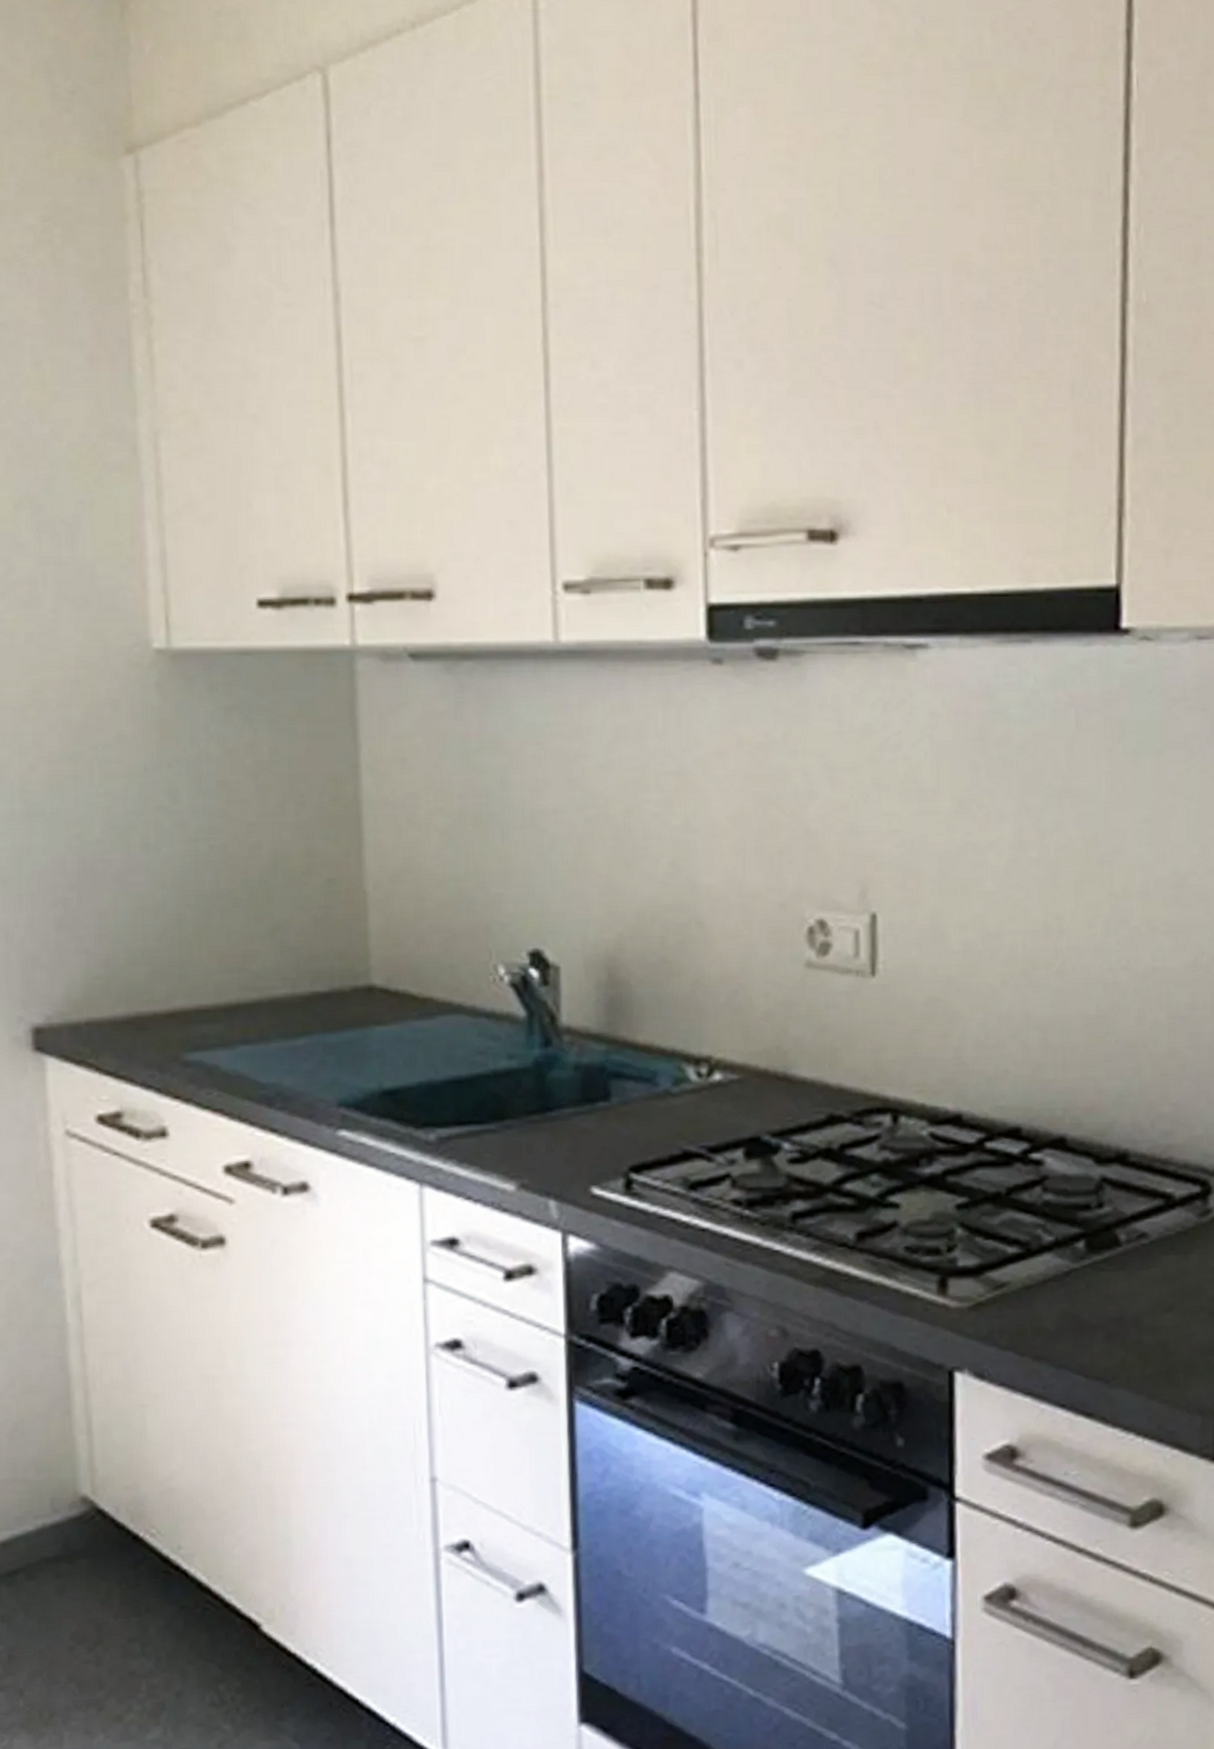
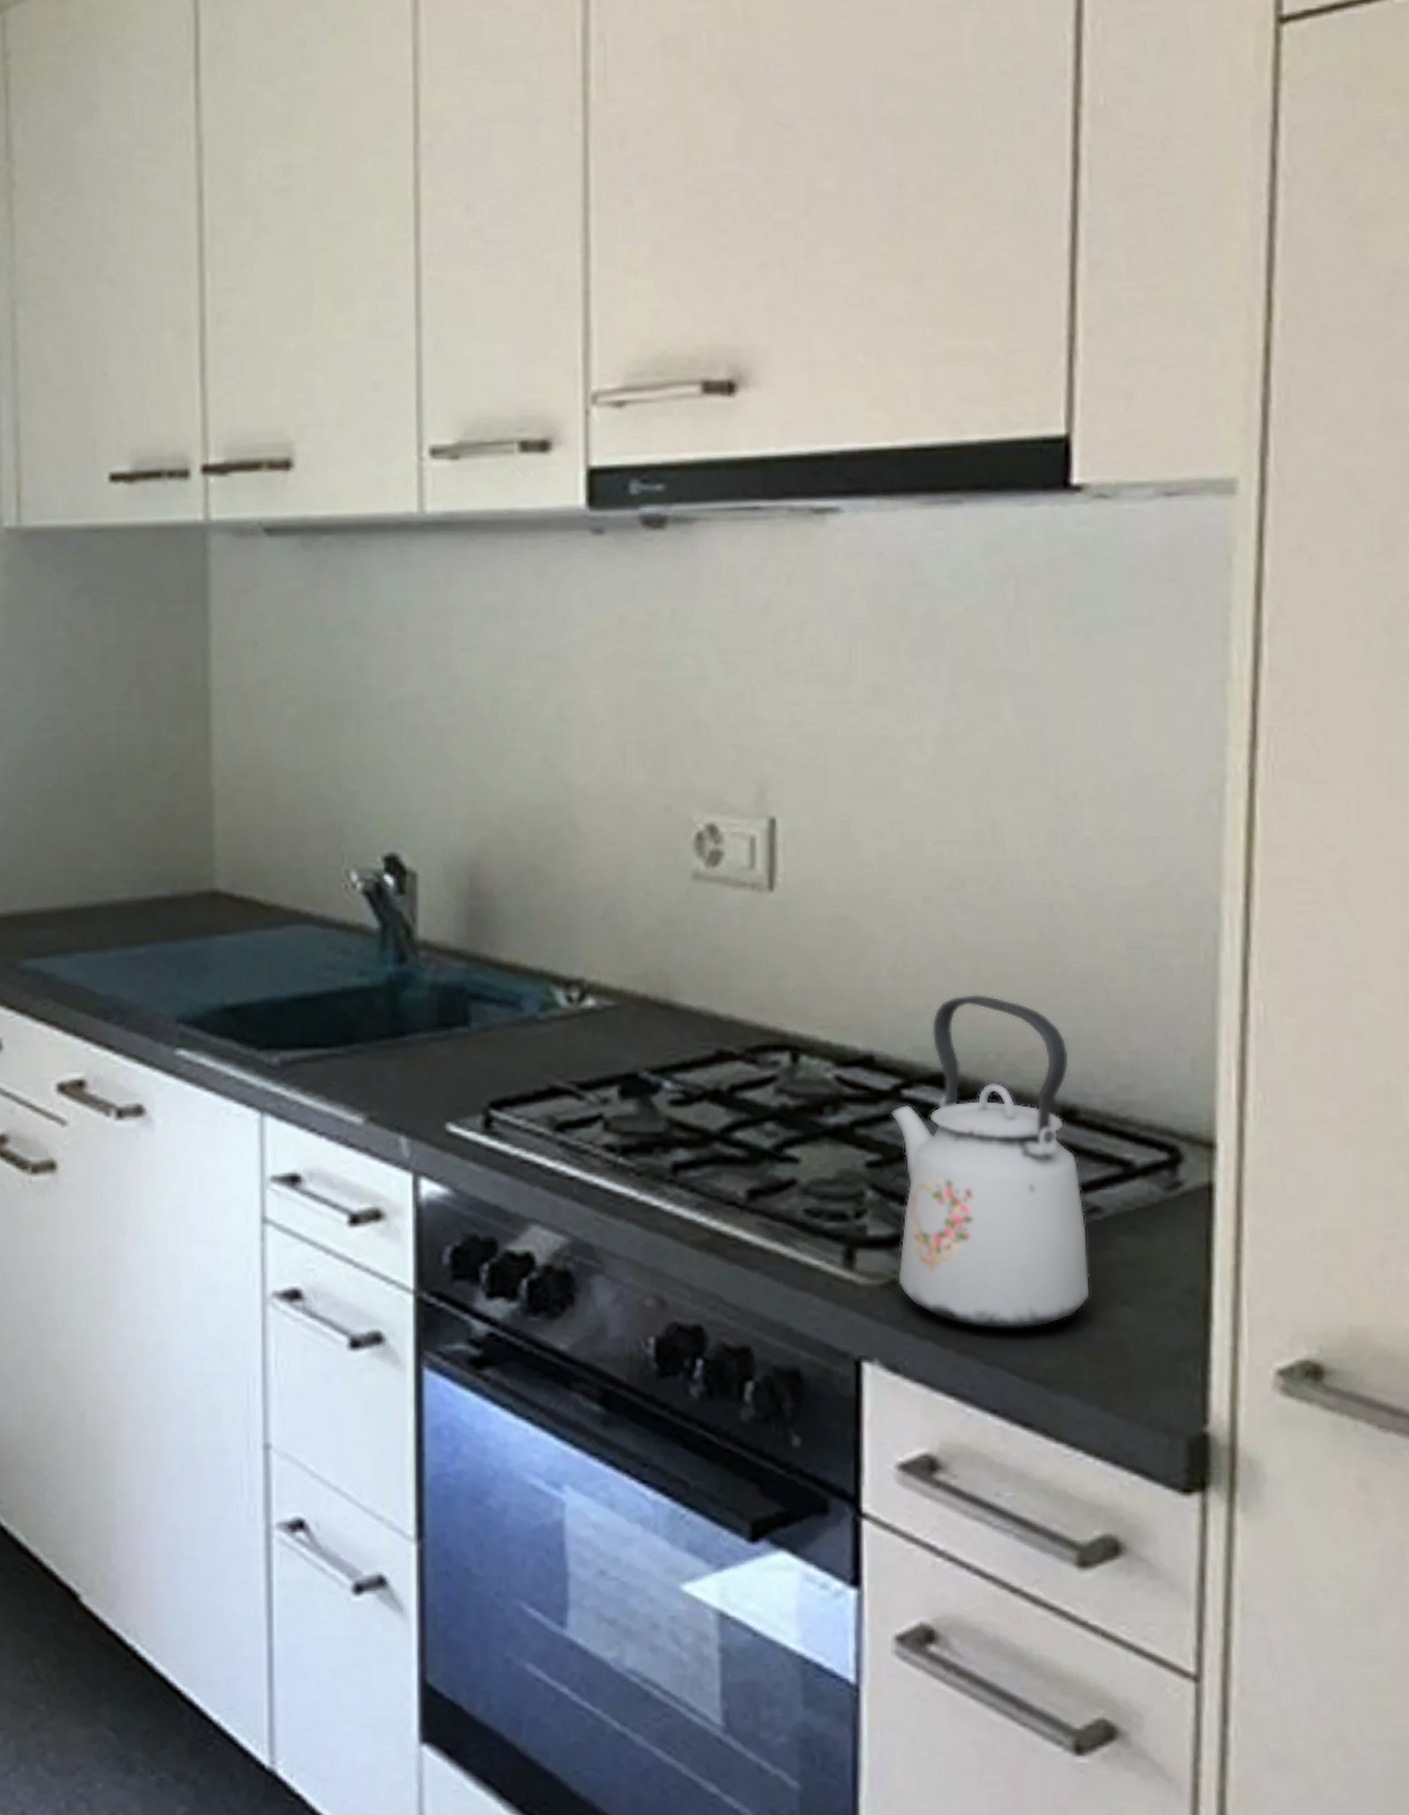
kettle: none [975,1060,1139,1338] -> present [890,994,1090,1329]

